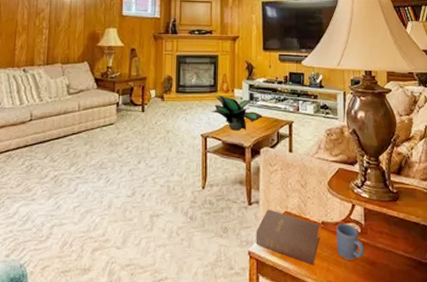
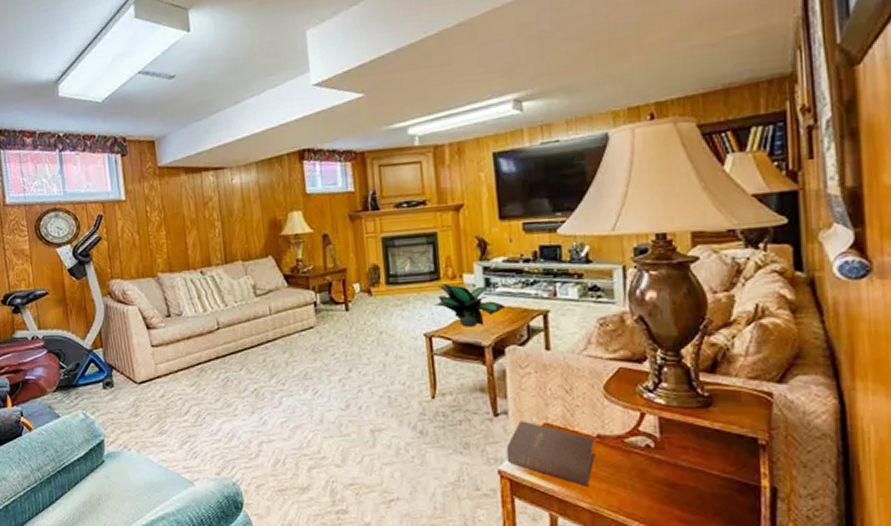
mug: present [336,222,365,260] -> none [617,435,661,481]

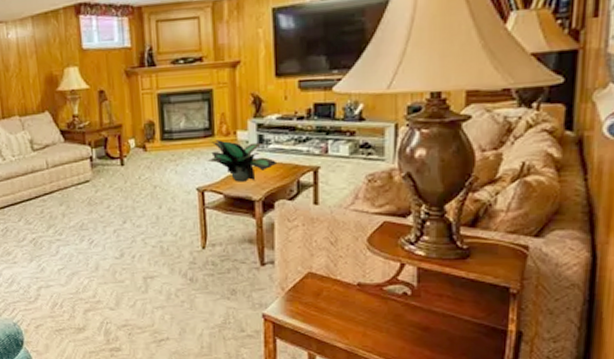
bible: present [506,421,595,486] -> none [271,270,355,329]

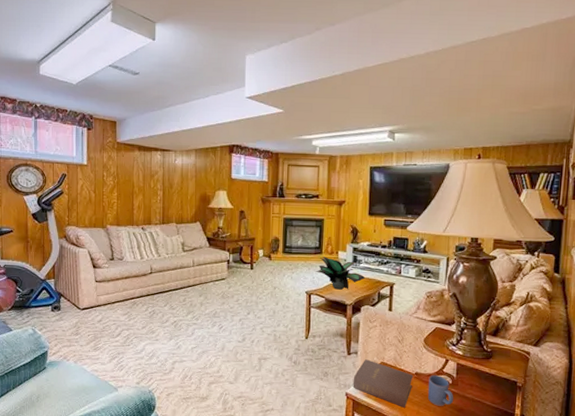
bible: none [271,270,355,329] -> present [353,359,414,408]
mug: none [376,284,416,325] -> present [427,374,454,406]

